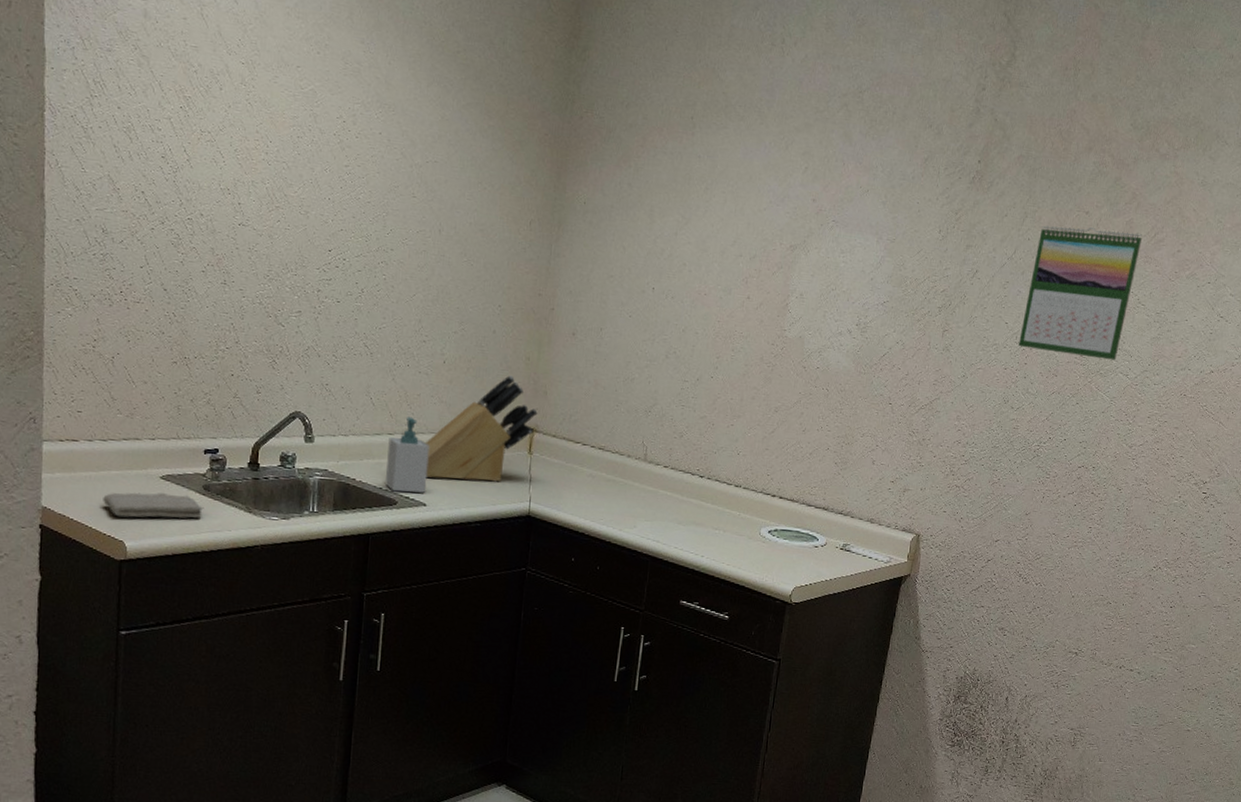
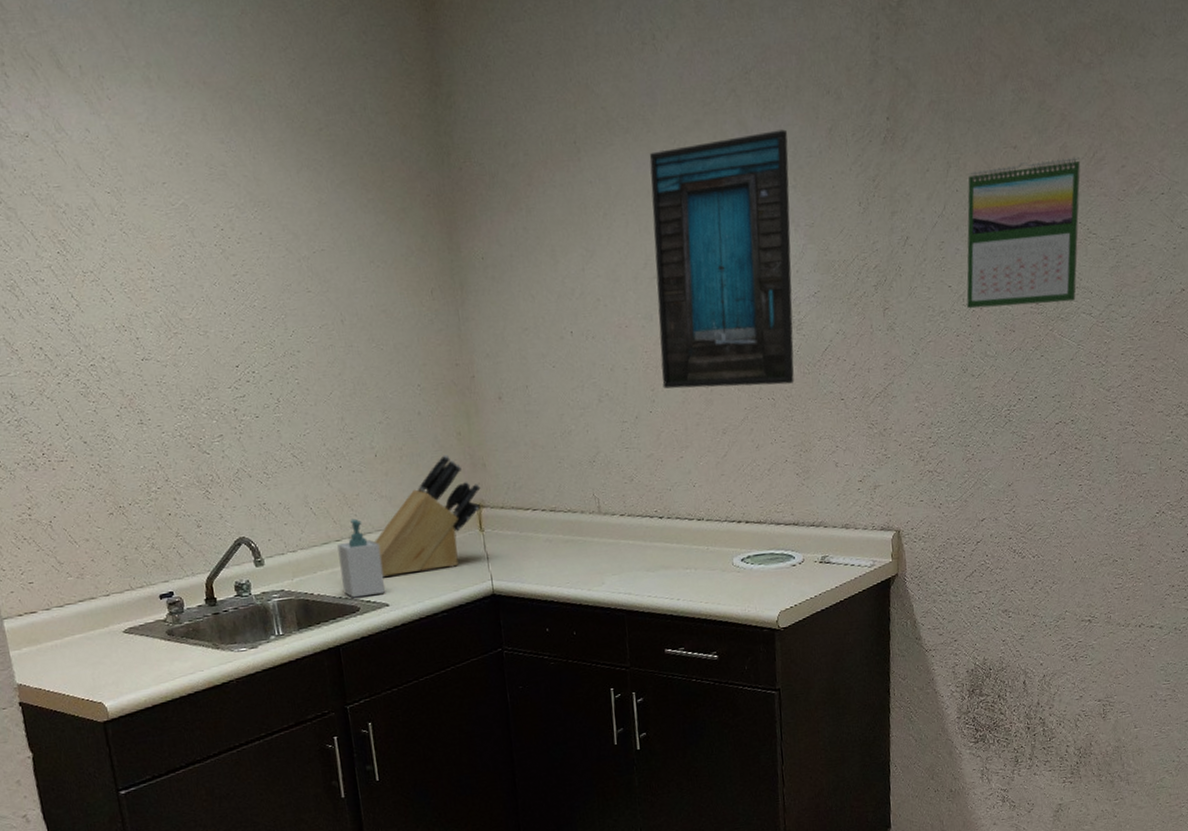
washcloth: present [103,492,204,519] -> none [73,644,172,680]
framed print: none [728,142,888,379] -> present [649,129,794,389]

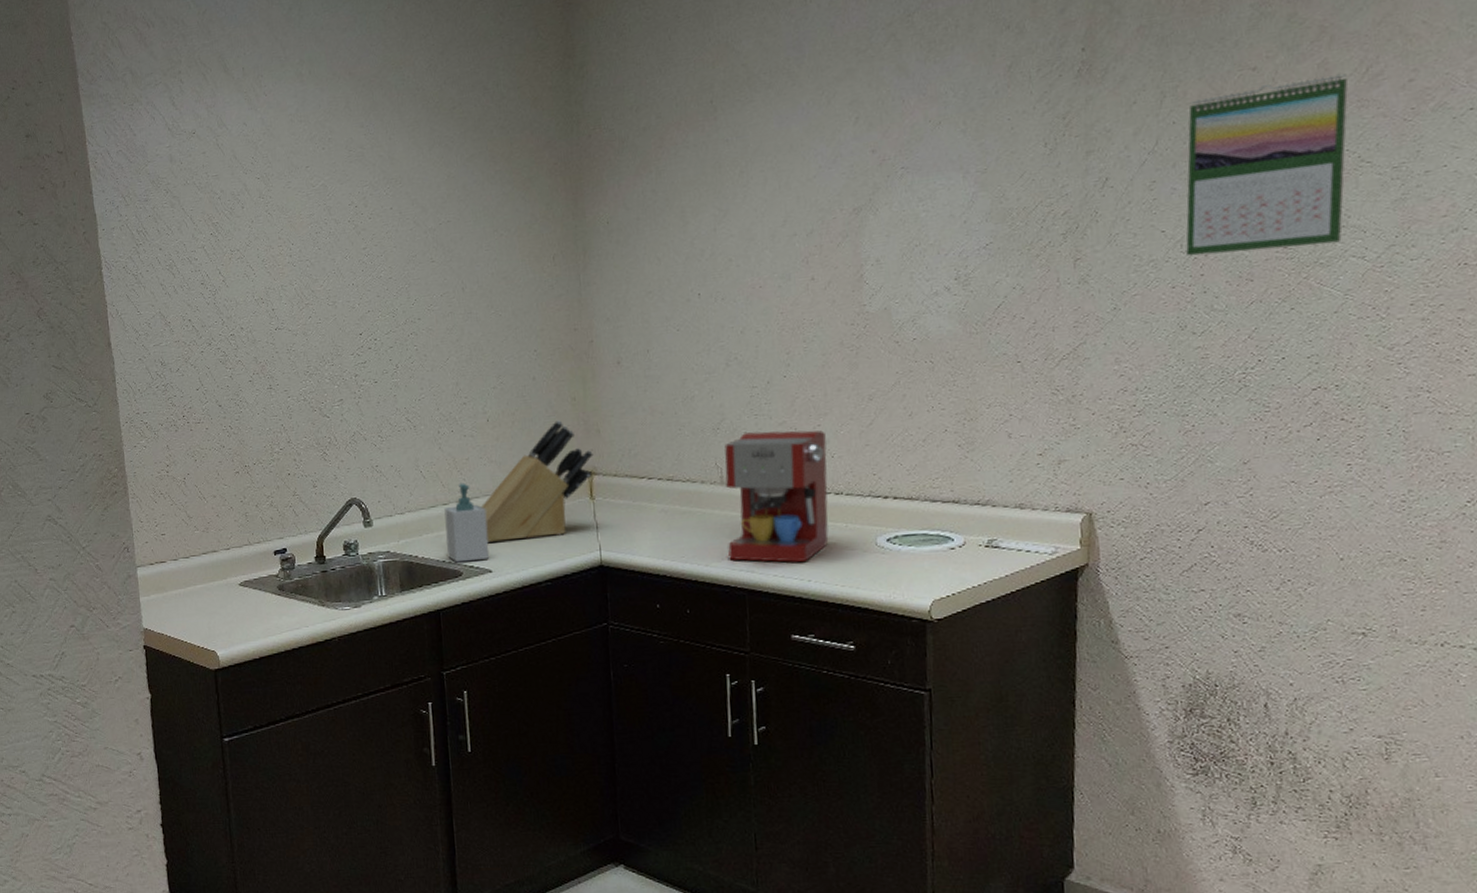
coffee maker: none [600,462,694,584] -> present [724,430,829,562]
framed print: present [649,129,794,389] -> none [793,71,959,352]

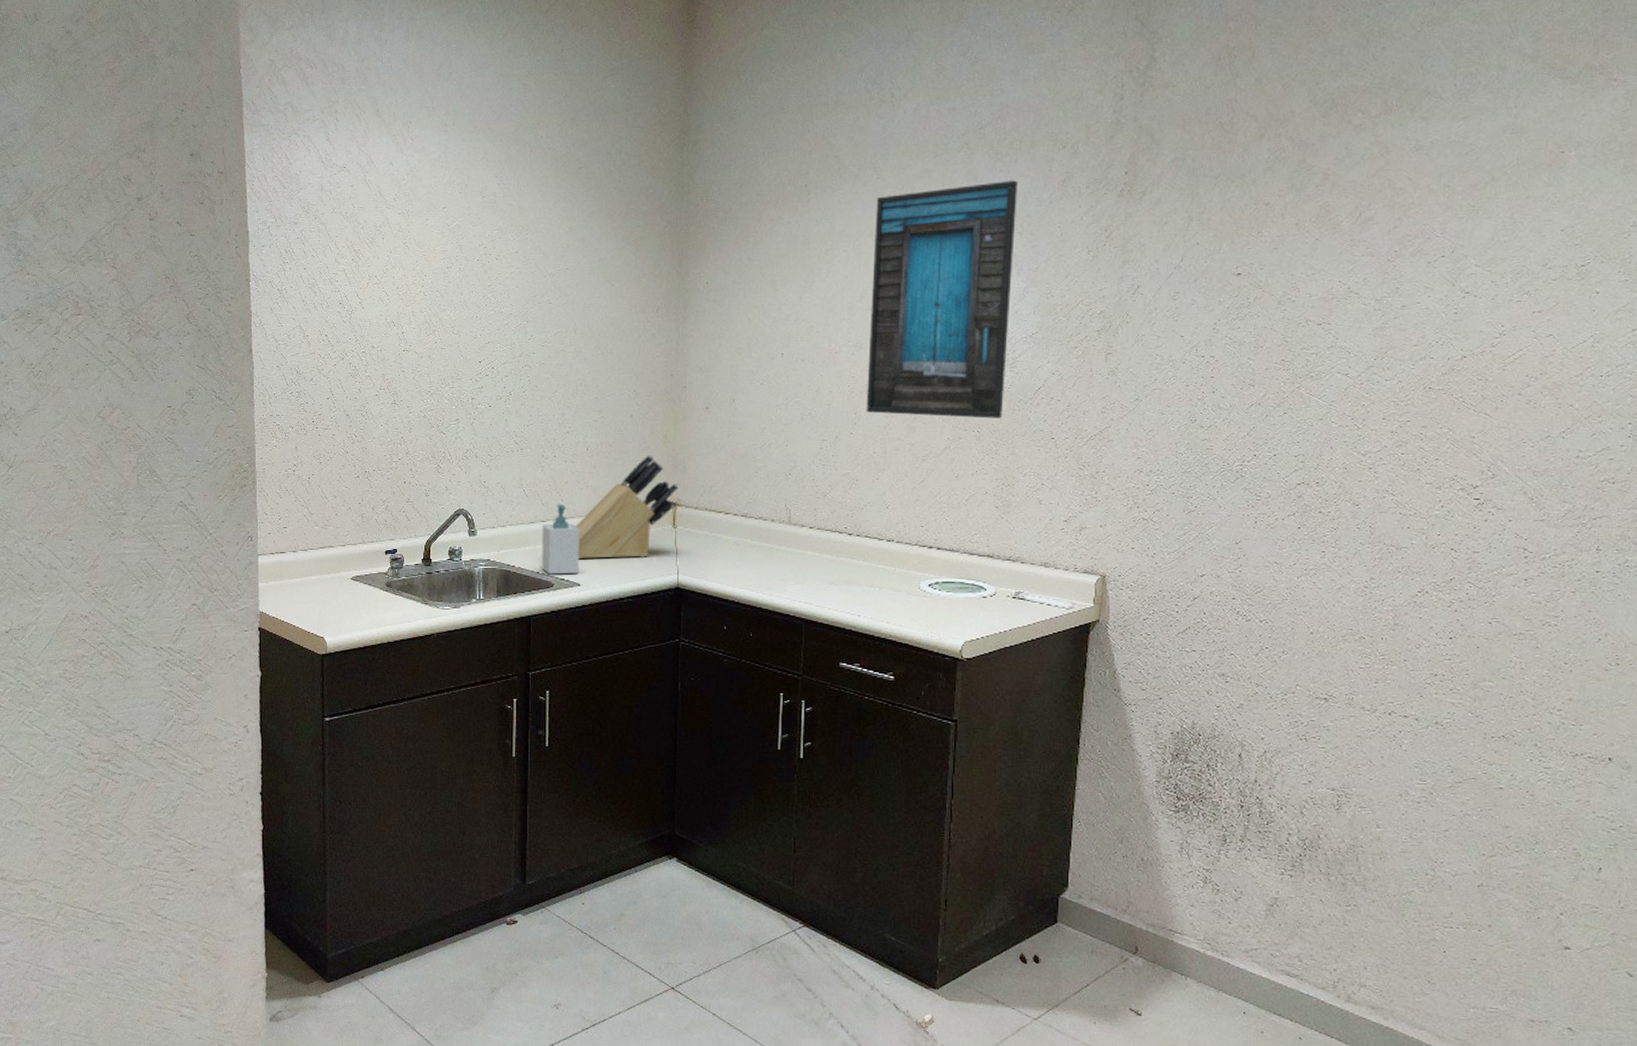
coffee maker: present [724,430,829,562] -> none [790,480,883,598]
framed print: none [793,71,959,352] -> present [866,180,1019,419]
calendar: present [1186,74,1349,257] -> none [1200,216,1344,361]

